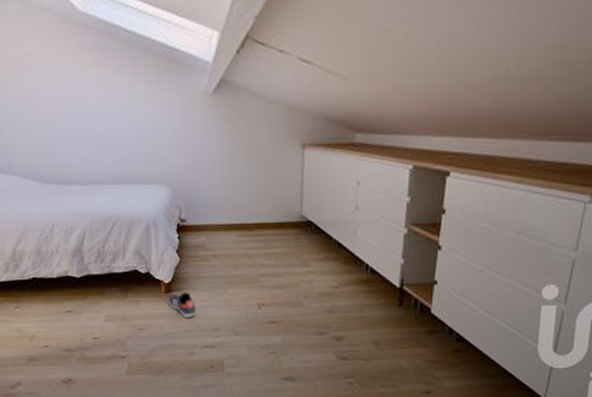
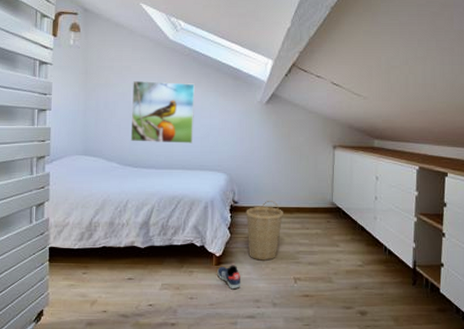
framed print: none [38,71,124,153] -> present [130,81,196,144]
basket: none [196,216,242,286] -> present [246,200,283,261]

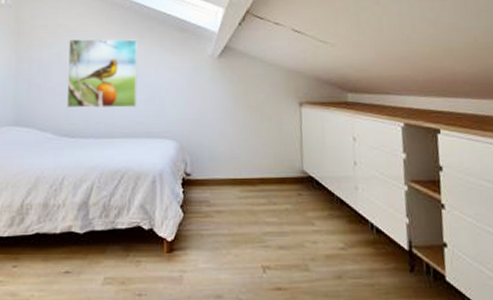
sneaker: present [217,265,241,290] -> none [170,252,199,283]
basket: present [246,200,283,261] -> none [200,170,245,245]

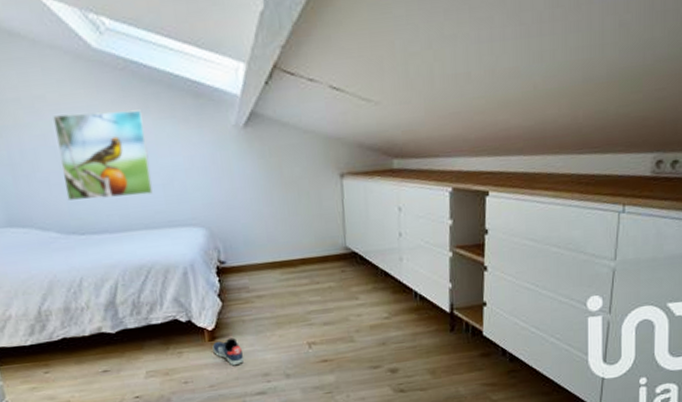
sneaker: none [170,252,199,283] -> present [212,337,244,366]

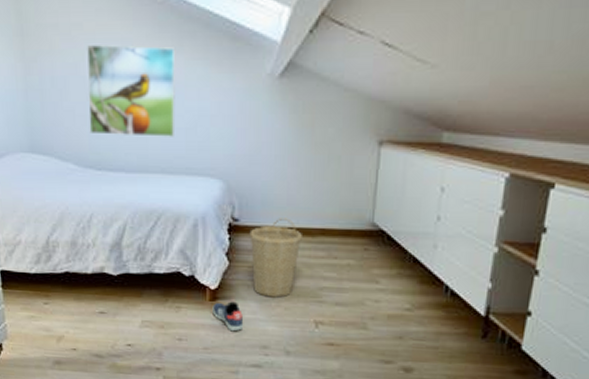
basket: none [237,254,286,329] -> present [249,218,302,298]

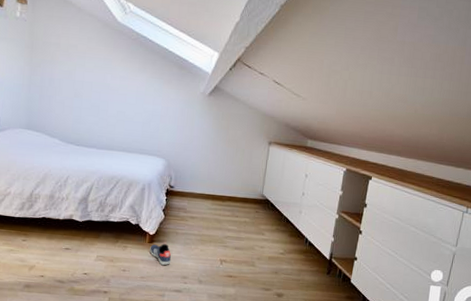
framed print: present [87,45,176,137] -> none [73,60,141,128]
basket: present [249,218,302,298] -> none [180,187,216,243]

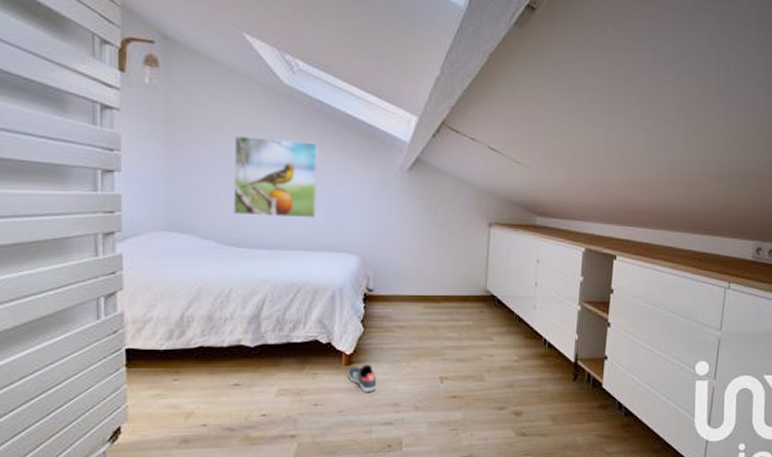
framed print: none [73,60,141,128] -> present [233,136,319,218]

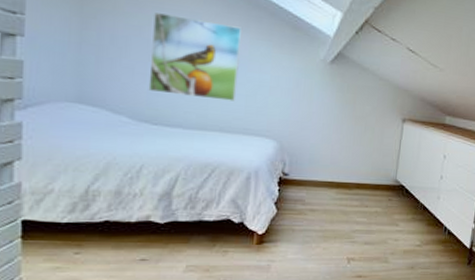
sneaker: present [348,364,377,393] -> none [258,244,287,271]

